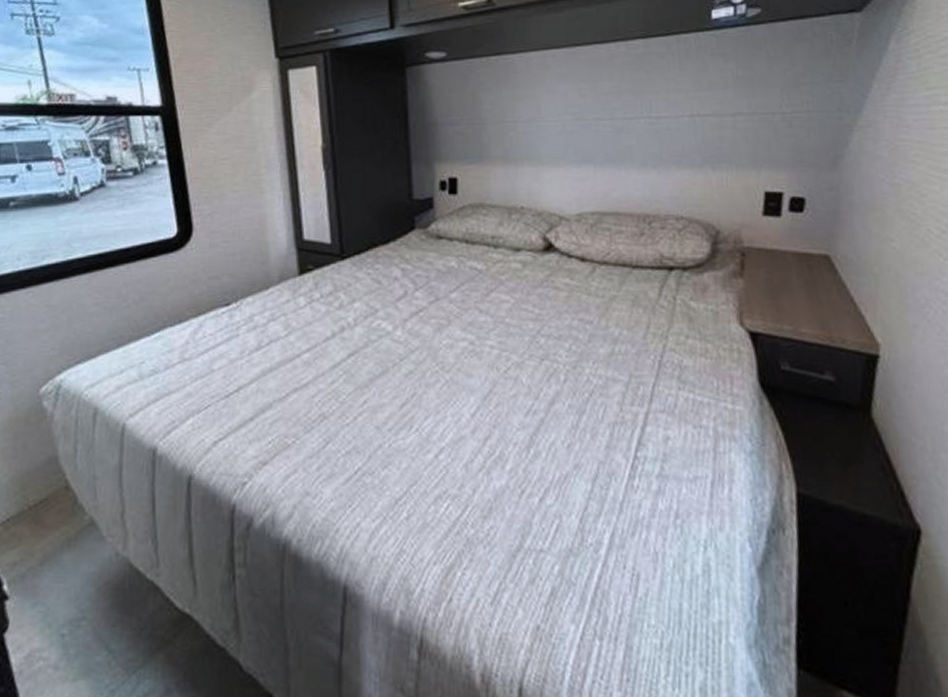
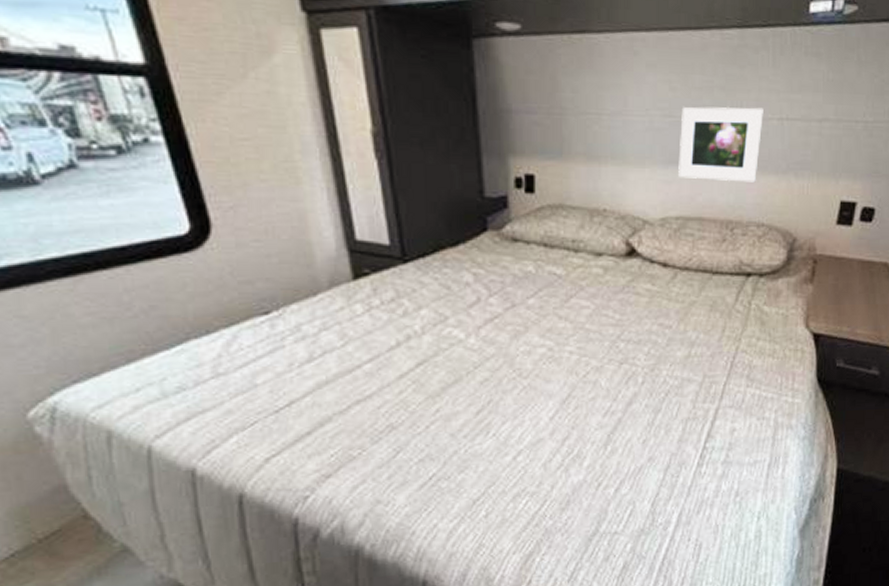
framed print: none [591,106,674,177] -> present [678,107,763,183]

